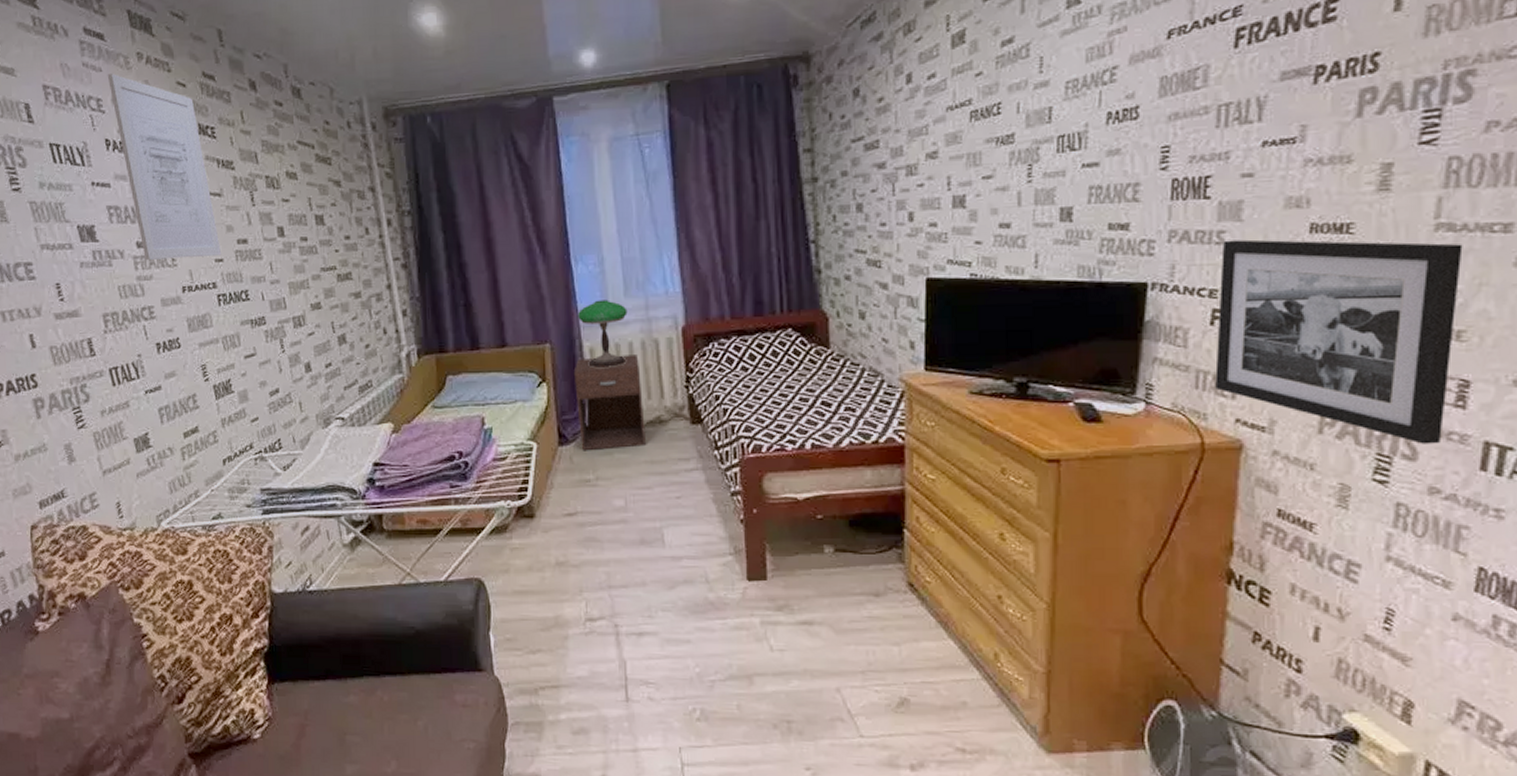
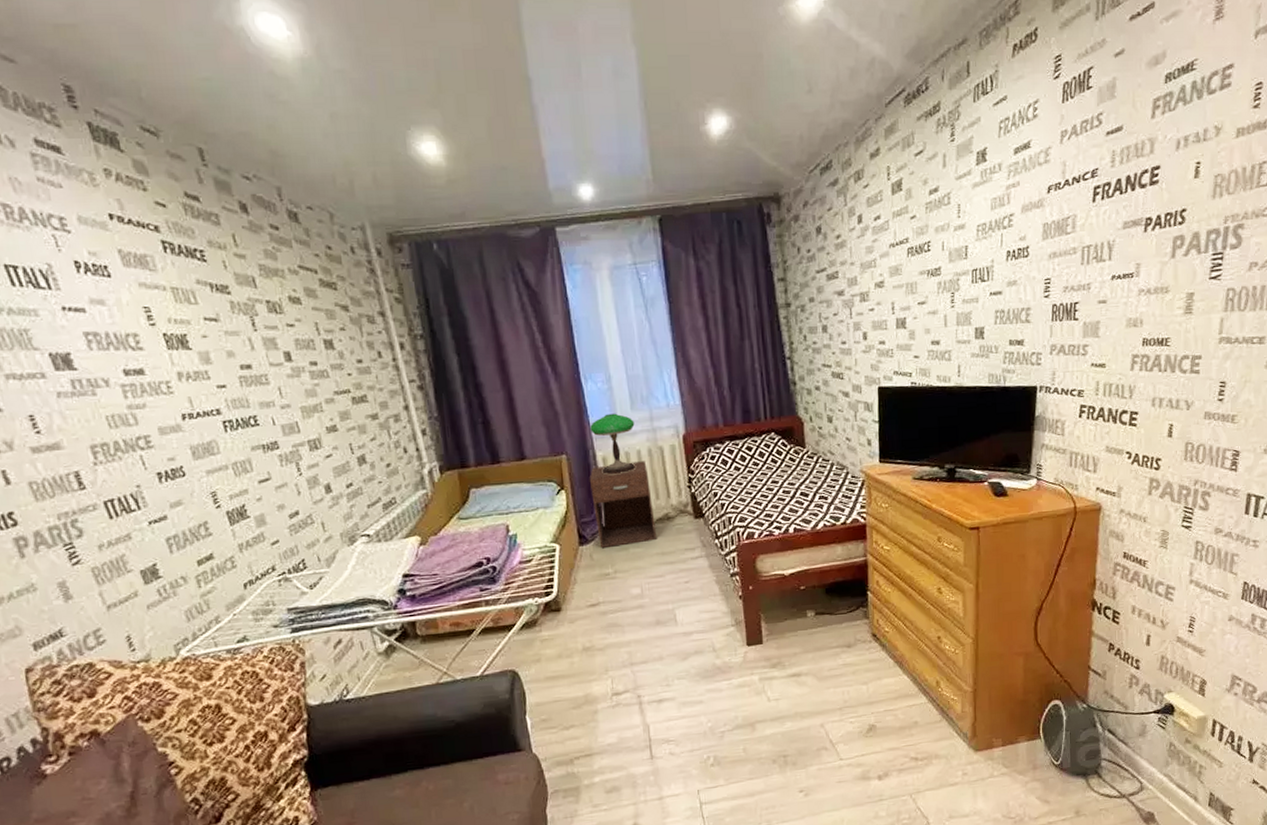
wall art: present [107,74,222,260] -> none [69,191,224,388]
picture frame: present [1215,239,1463,444] -> none [1083,351,1236,498]

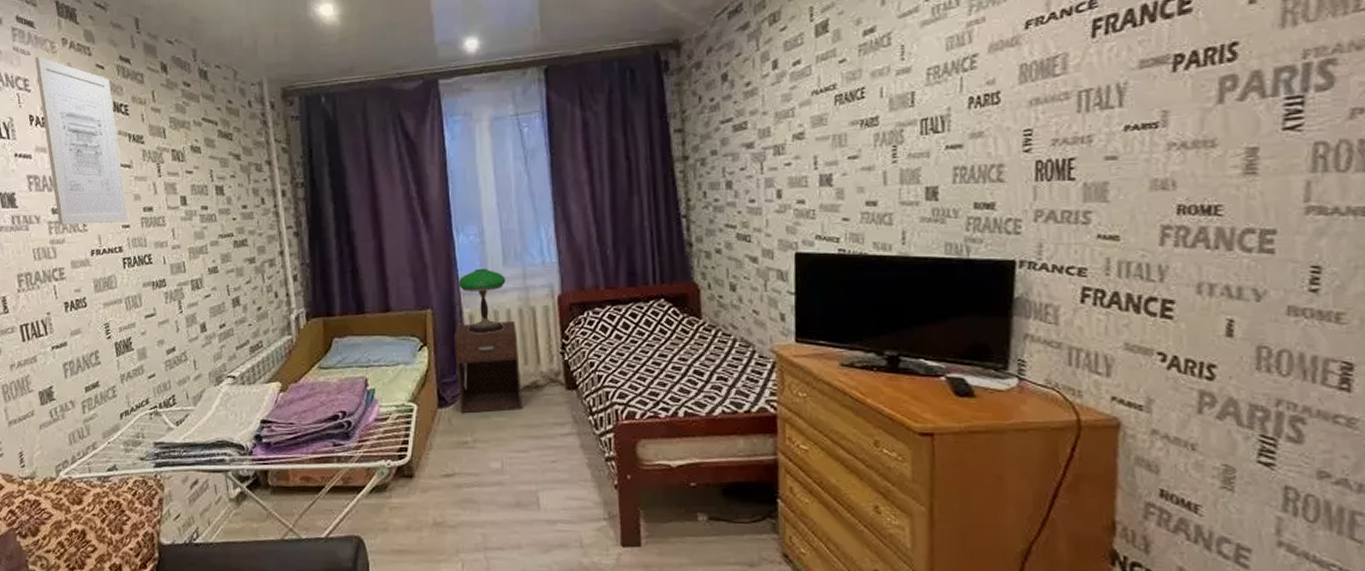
wall art: none [69,191,224,388] -> present [34,57,129,225]

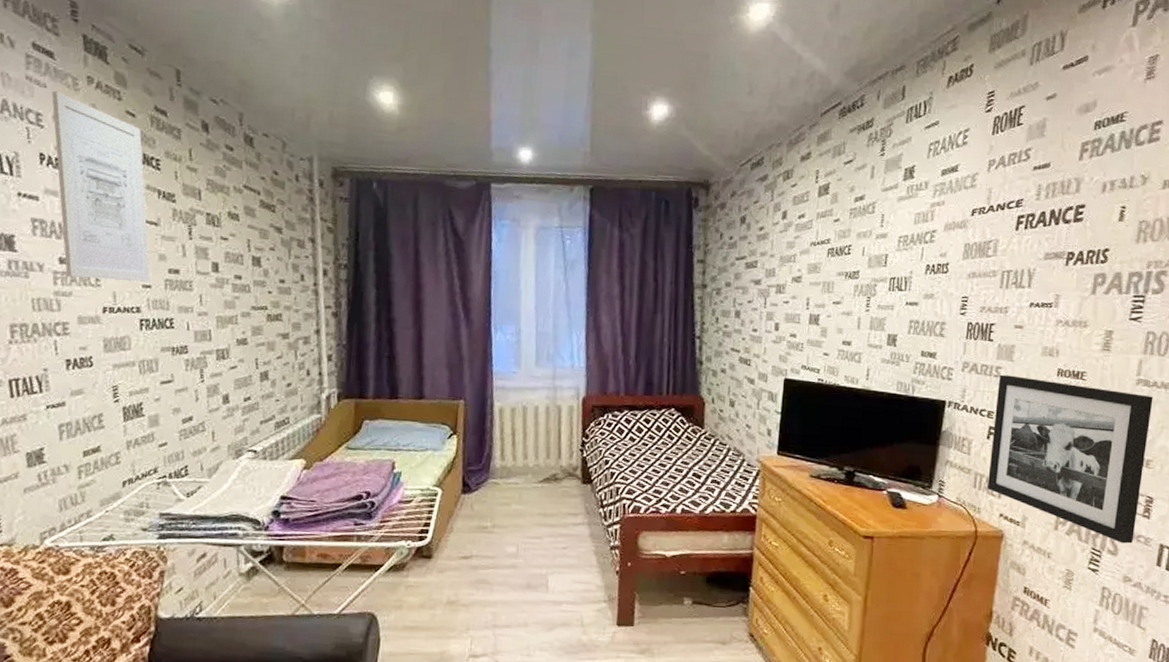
nightstand: present [453,321,523,413] -> none [482,416,543,500]
table lamp: present [459,268,506,333] -> none [492,366,537,427]
picture frame: none [1088,220,1336,427] -> present [987,374,1153,544]

